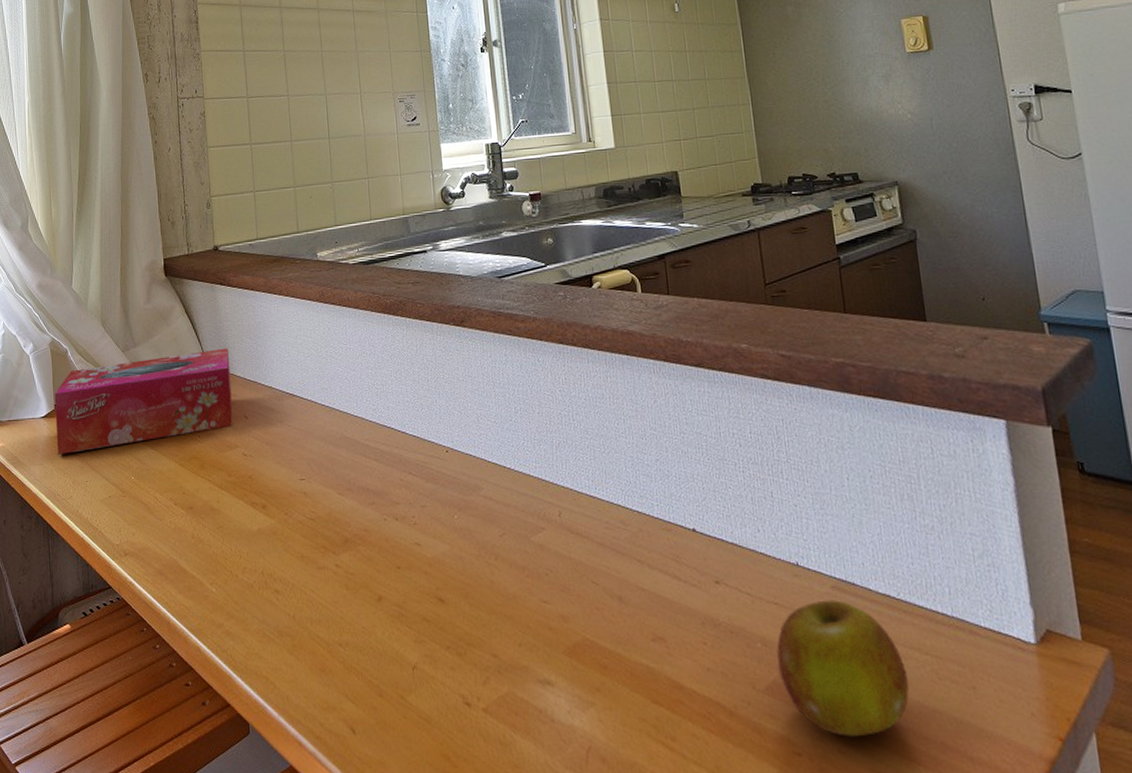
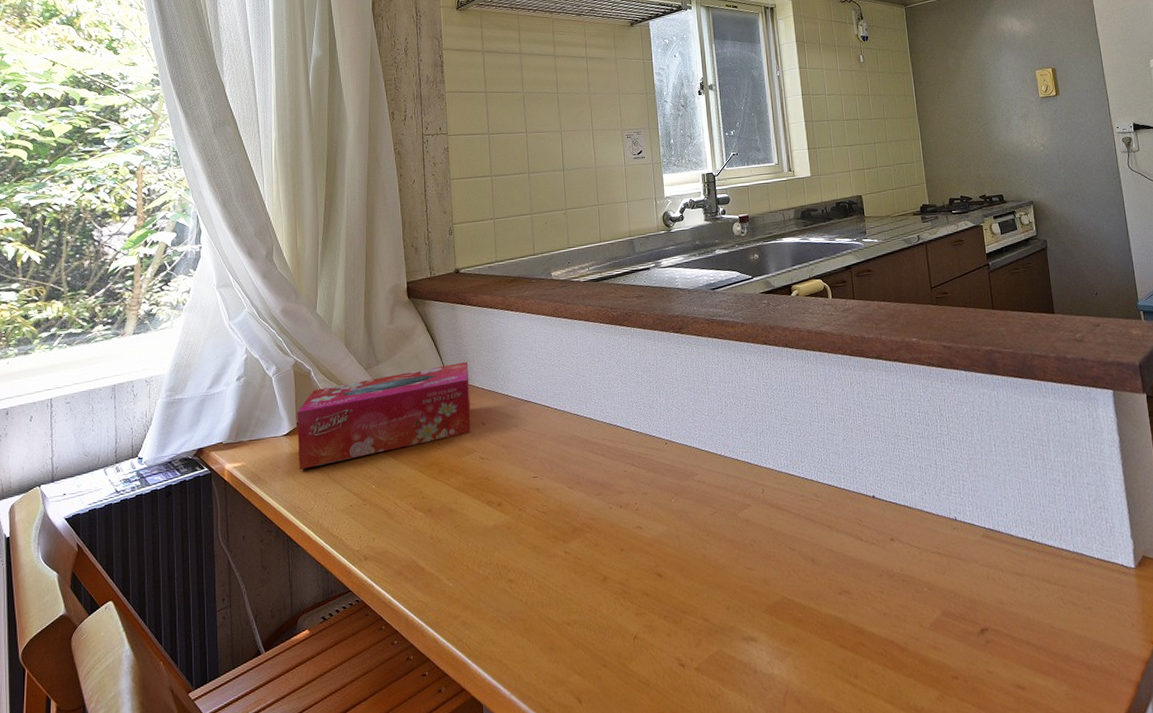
fruit: present [776,600,910,737] -> none [939,546,1042,659]

